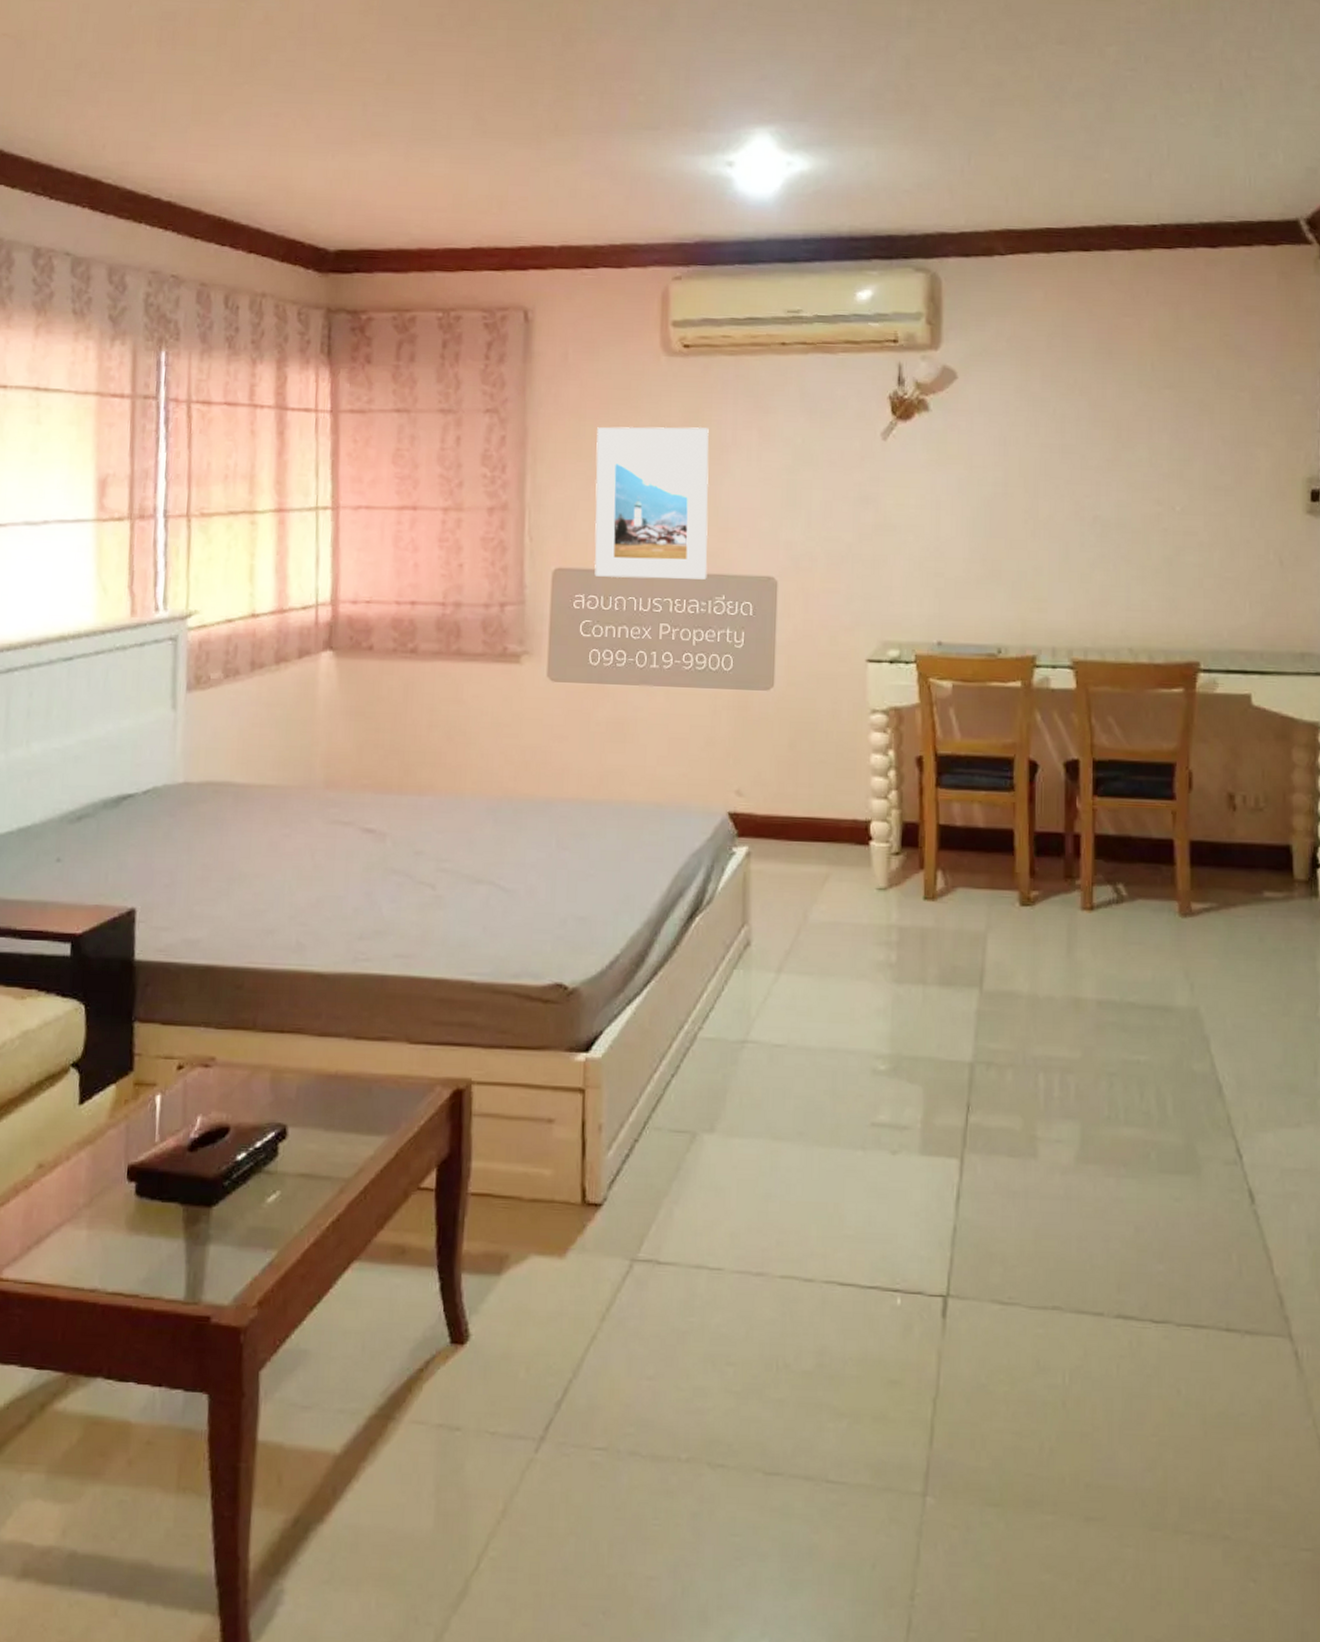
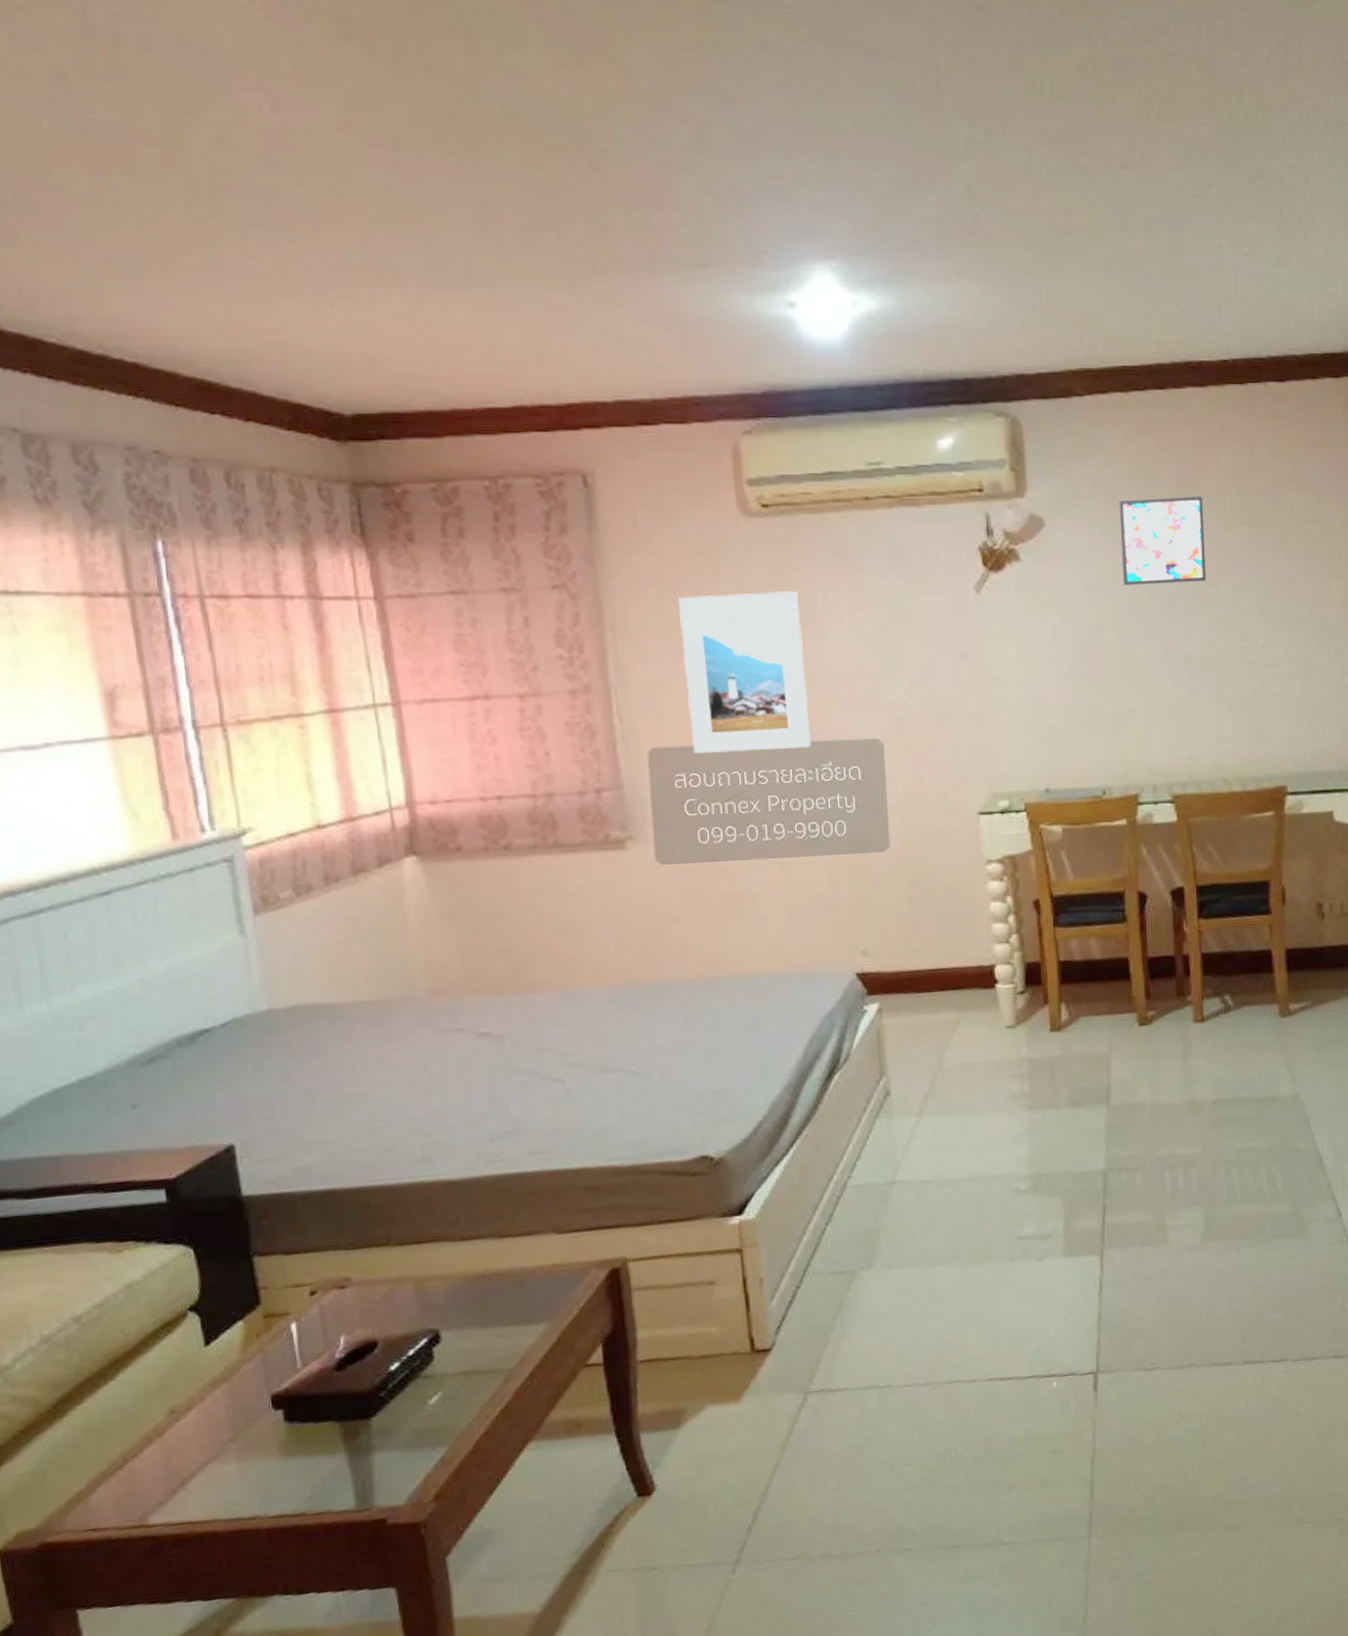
wall art: none [1033,357,1122,443] -> present [1119,497,1206,585]

